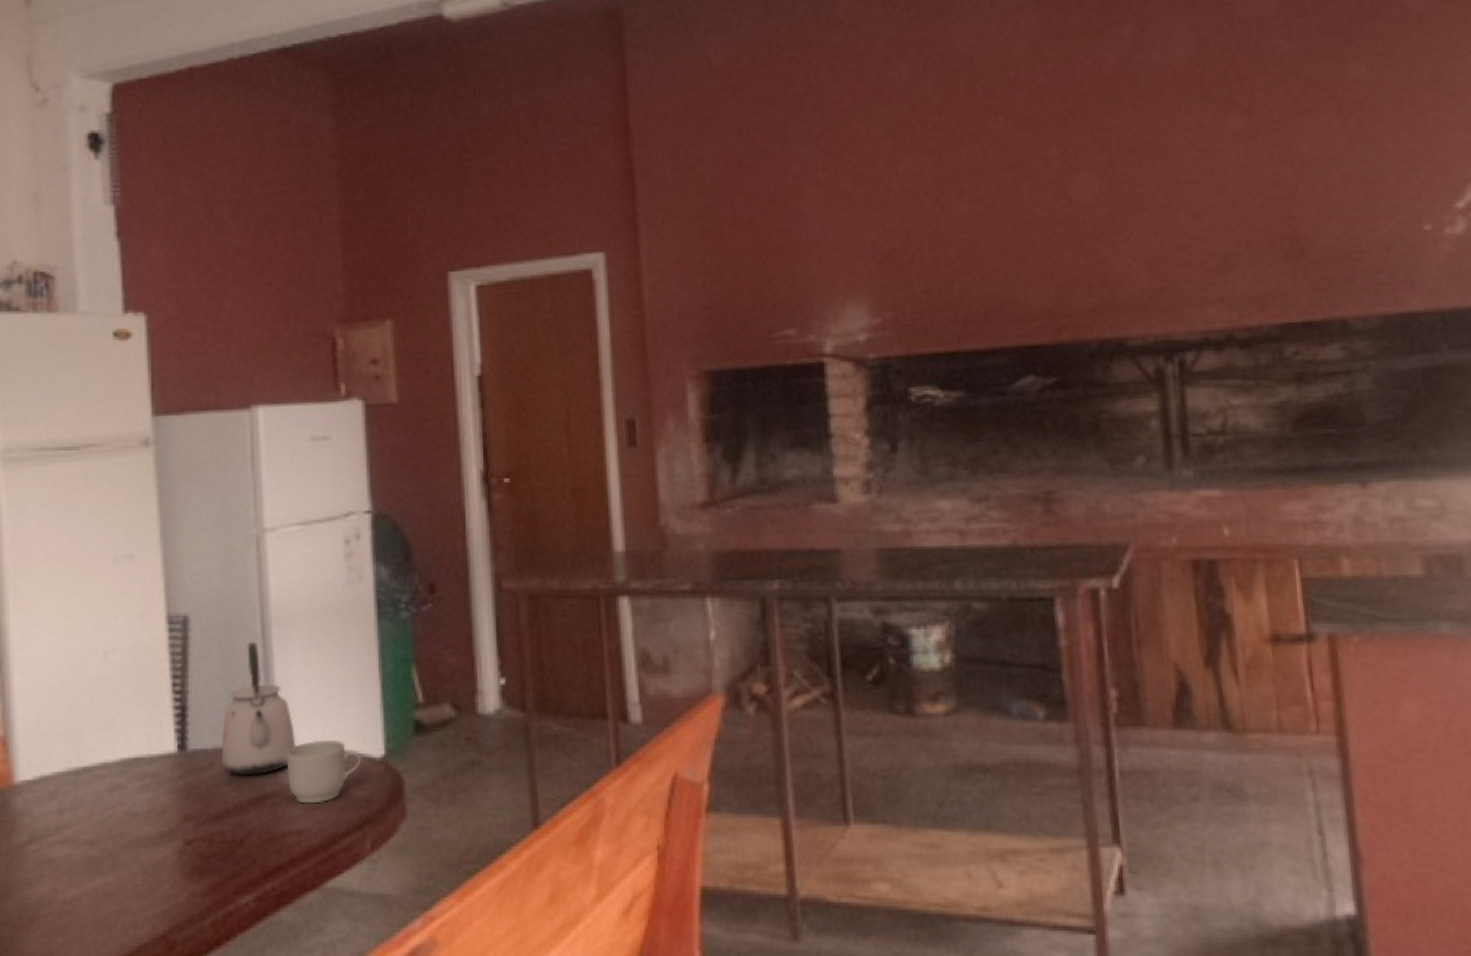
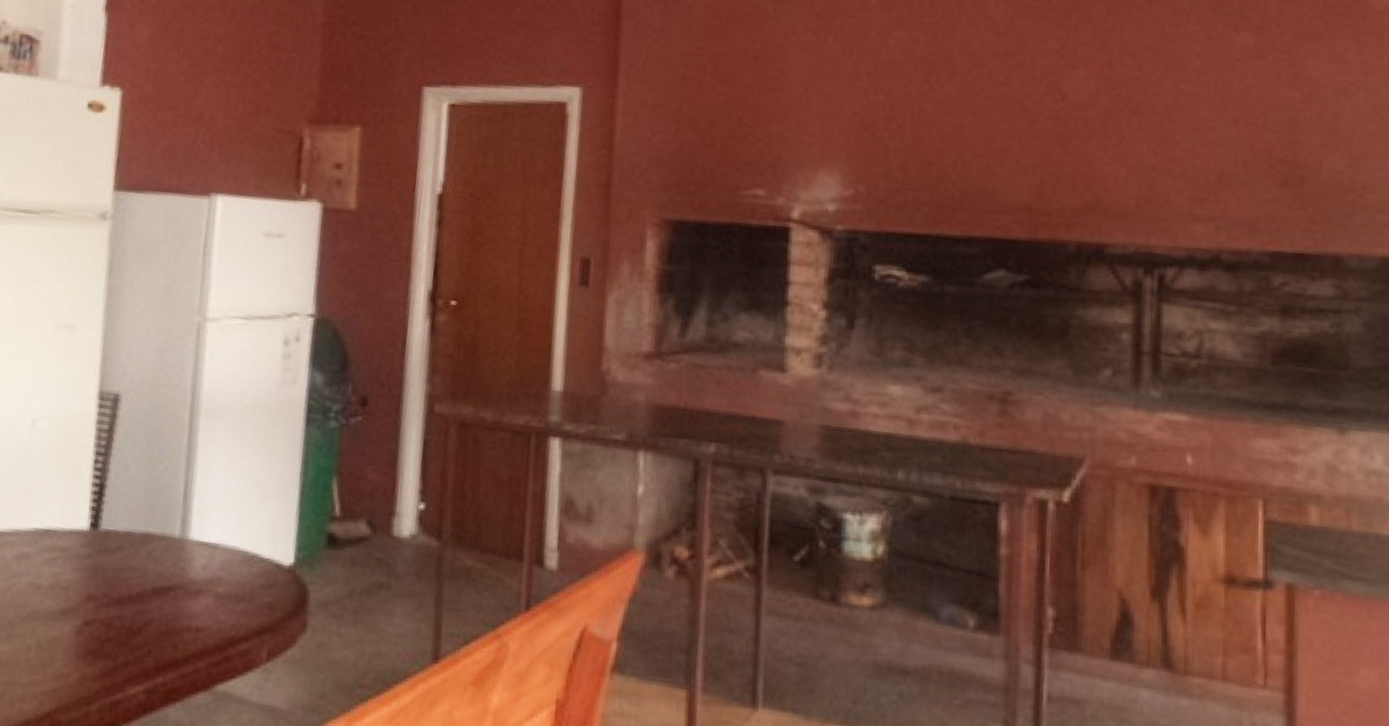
kettle: present [221,641,296,776] -> none [131,429,209,565]
mug: present [286,739,362,804] -> none [193,537,271,604]

